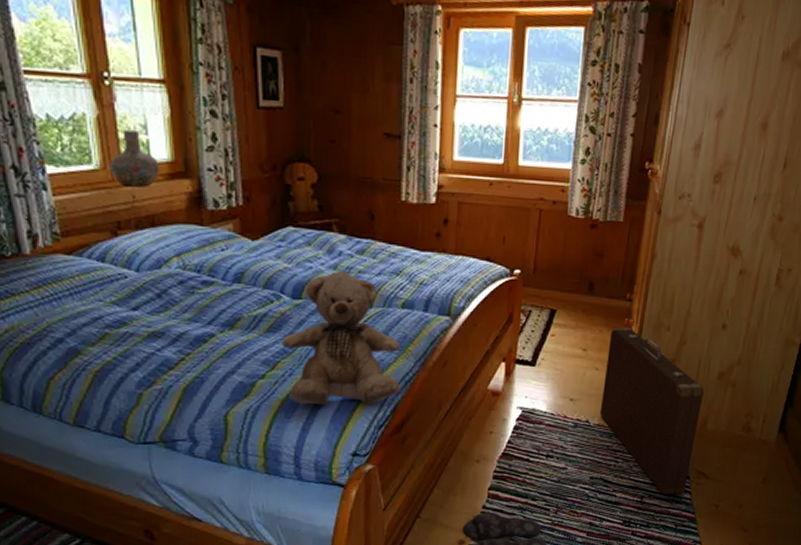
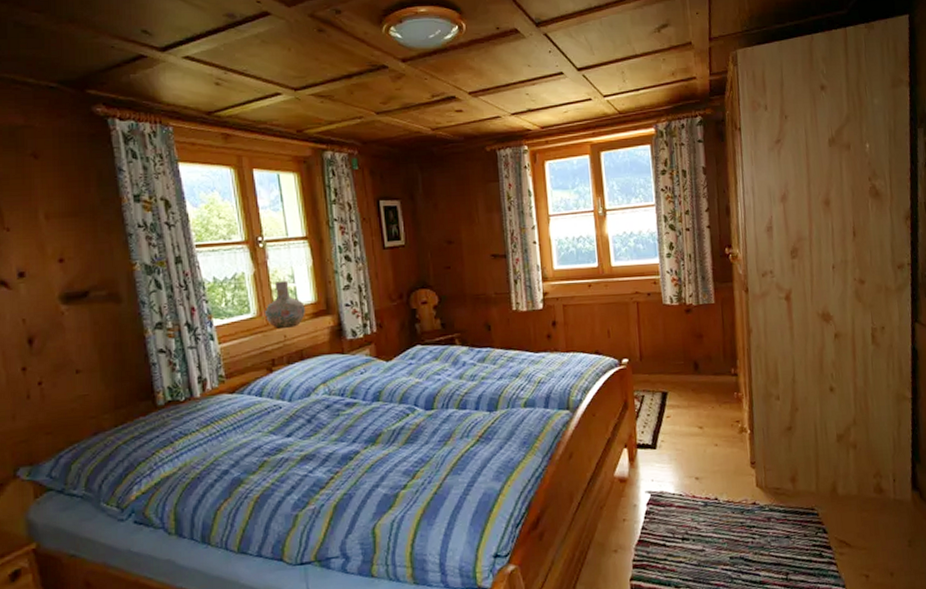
teddy bear: present [281,270,401,405] -> none [418,378,533,510]
briefcase: present [599,328,704,495] -> none [723,401,830,569]

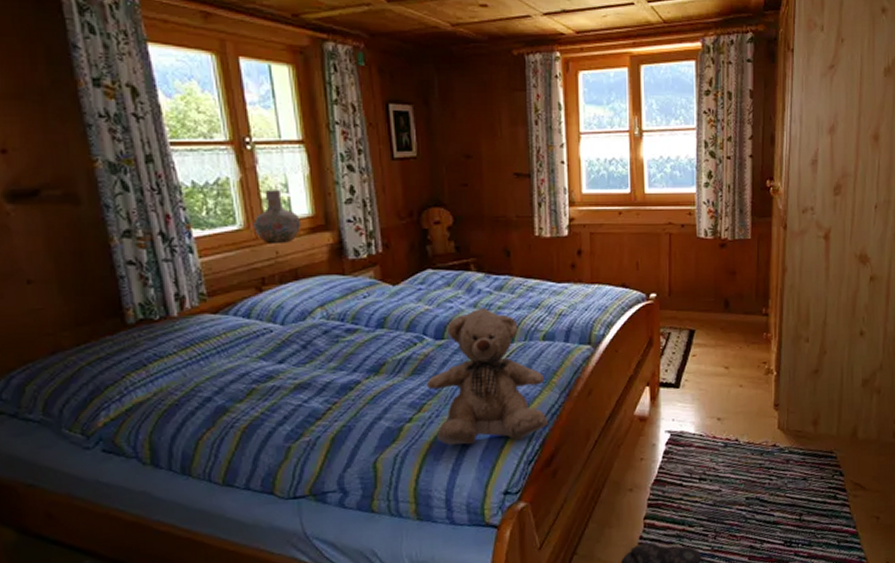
teddy bear: none [418,378,533,510] -> present [426,307,548,445]

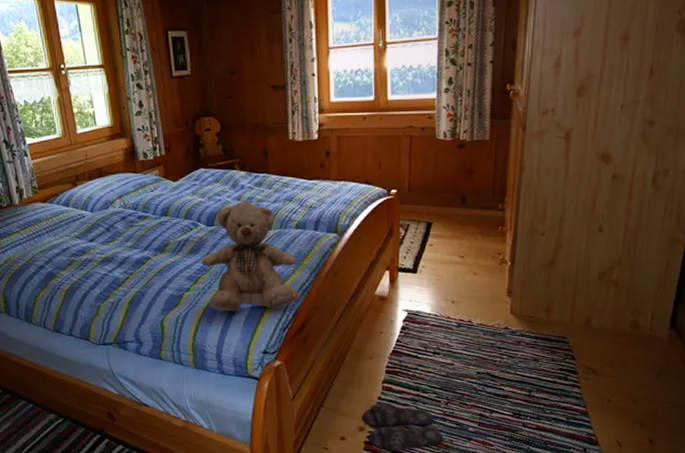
vase: present [252,190,301,245] -> none [68,106,103,149]

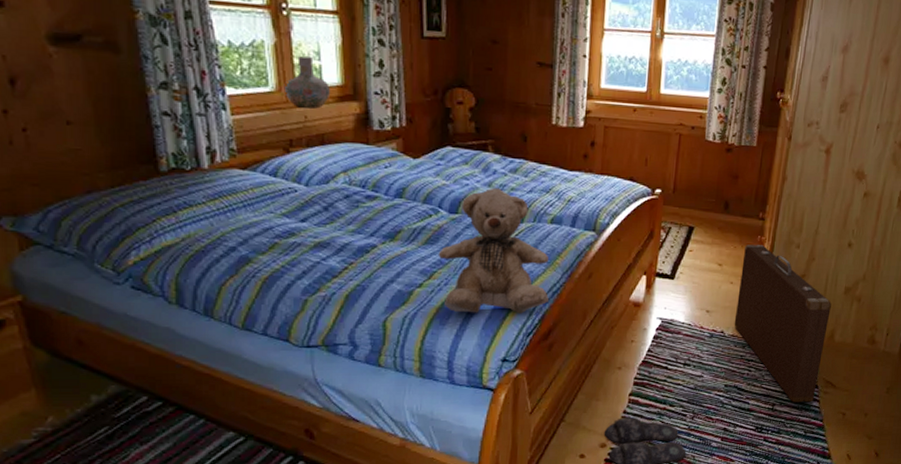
vase: none [68,106,103,149] -> present [284,56,330,110]
briefcase: none [481,235,585,389] -> present [734,244,832,403]

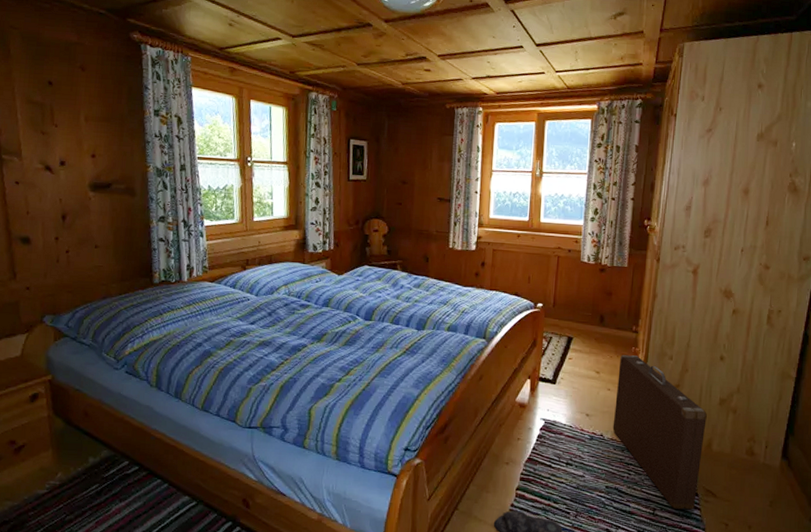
vase: present [284,56,330,110] -> none [245,196,278,237]
teddy bear: present [438,187,550,314] -> none [354,299,446,409]

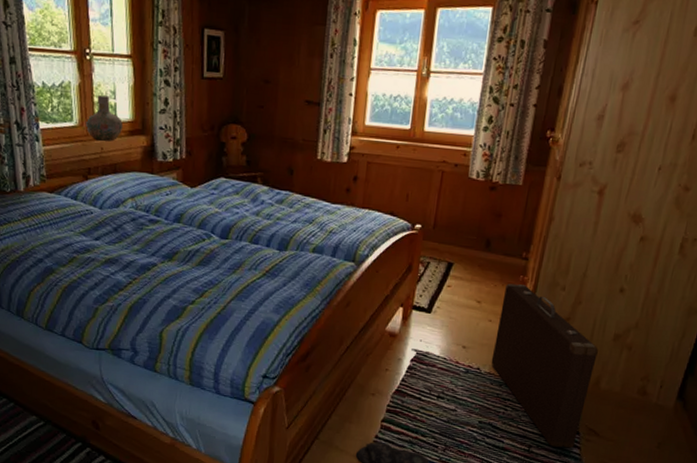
vase: none [245,196,278,237] -> present [85,95,123,142]

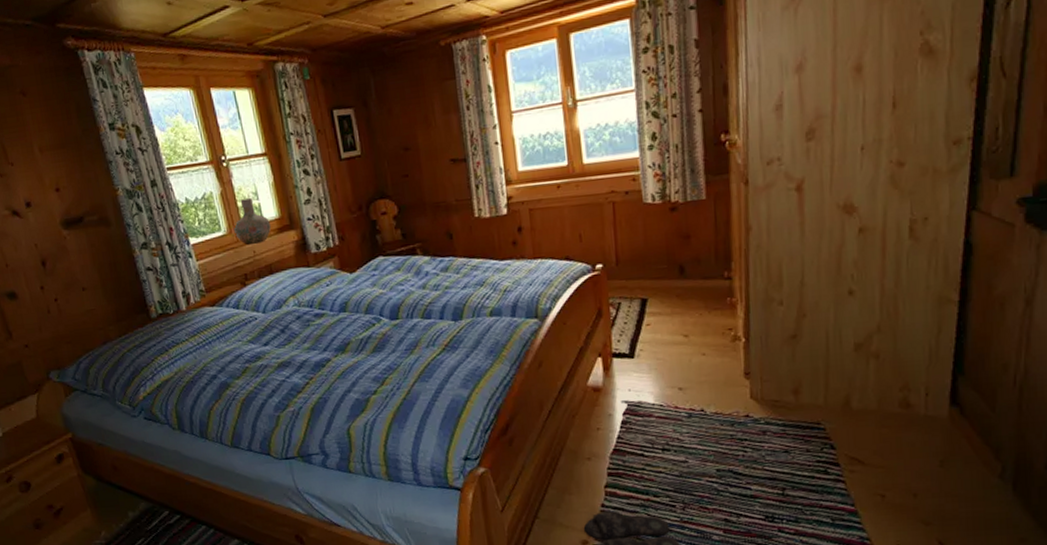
briefcase: present [491,283,598,449] -> none [712,307,840,486]

